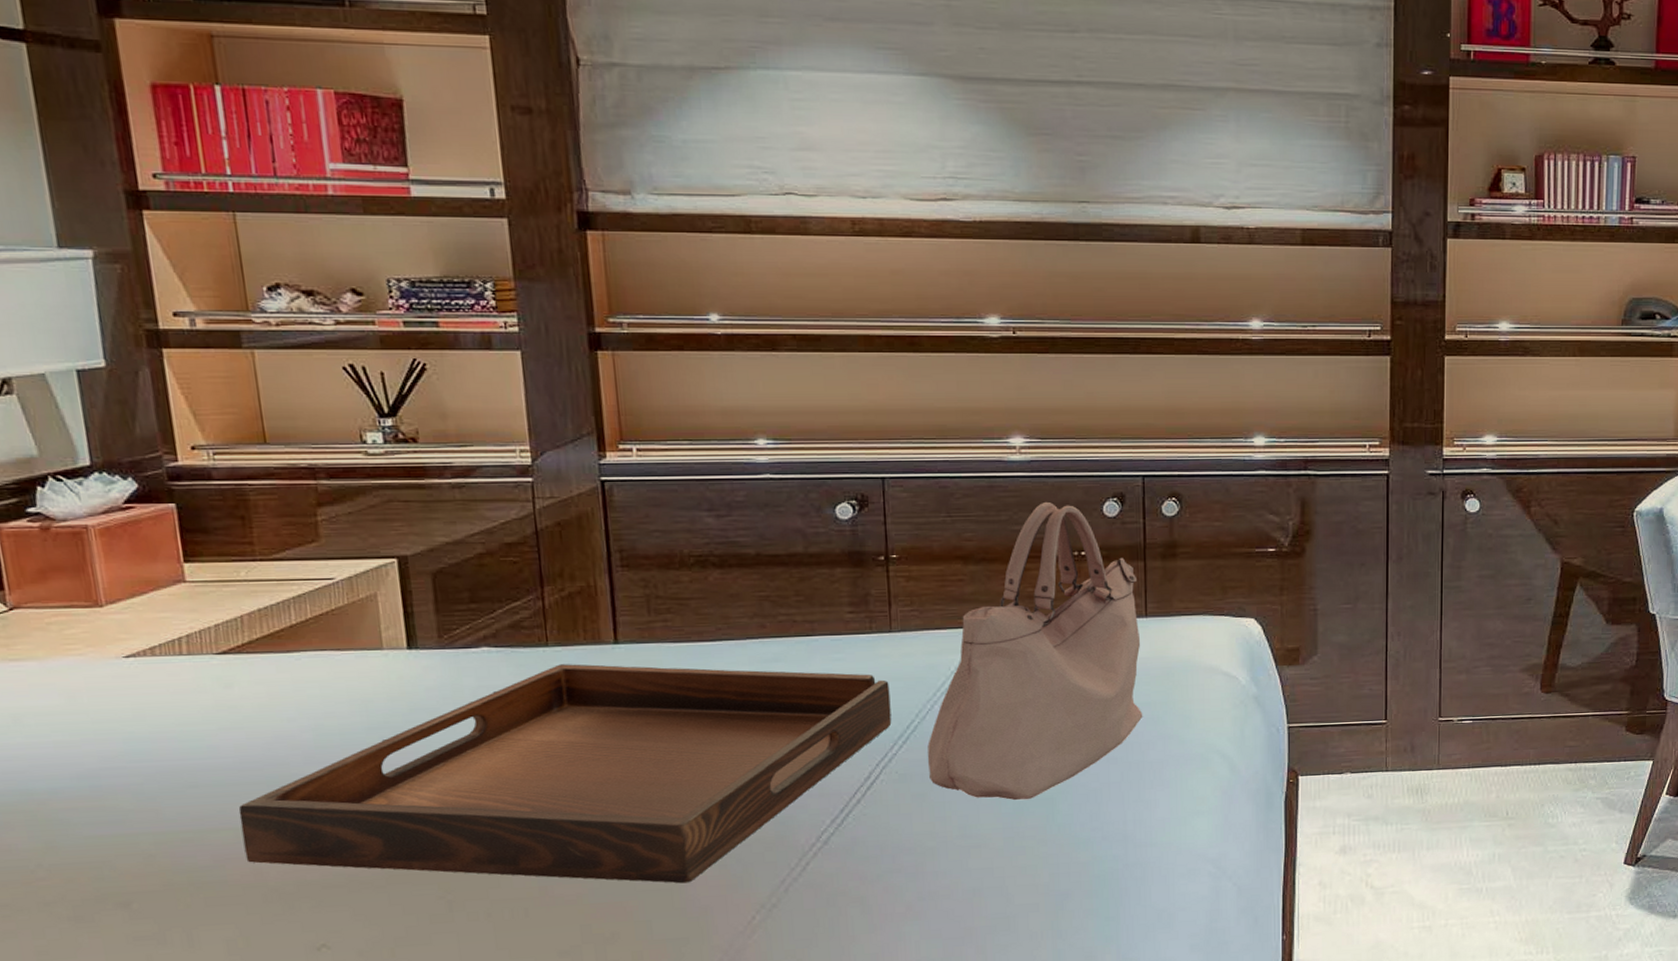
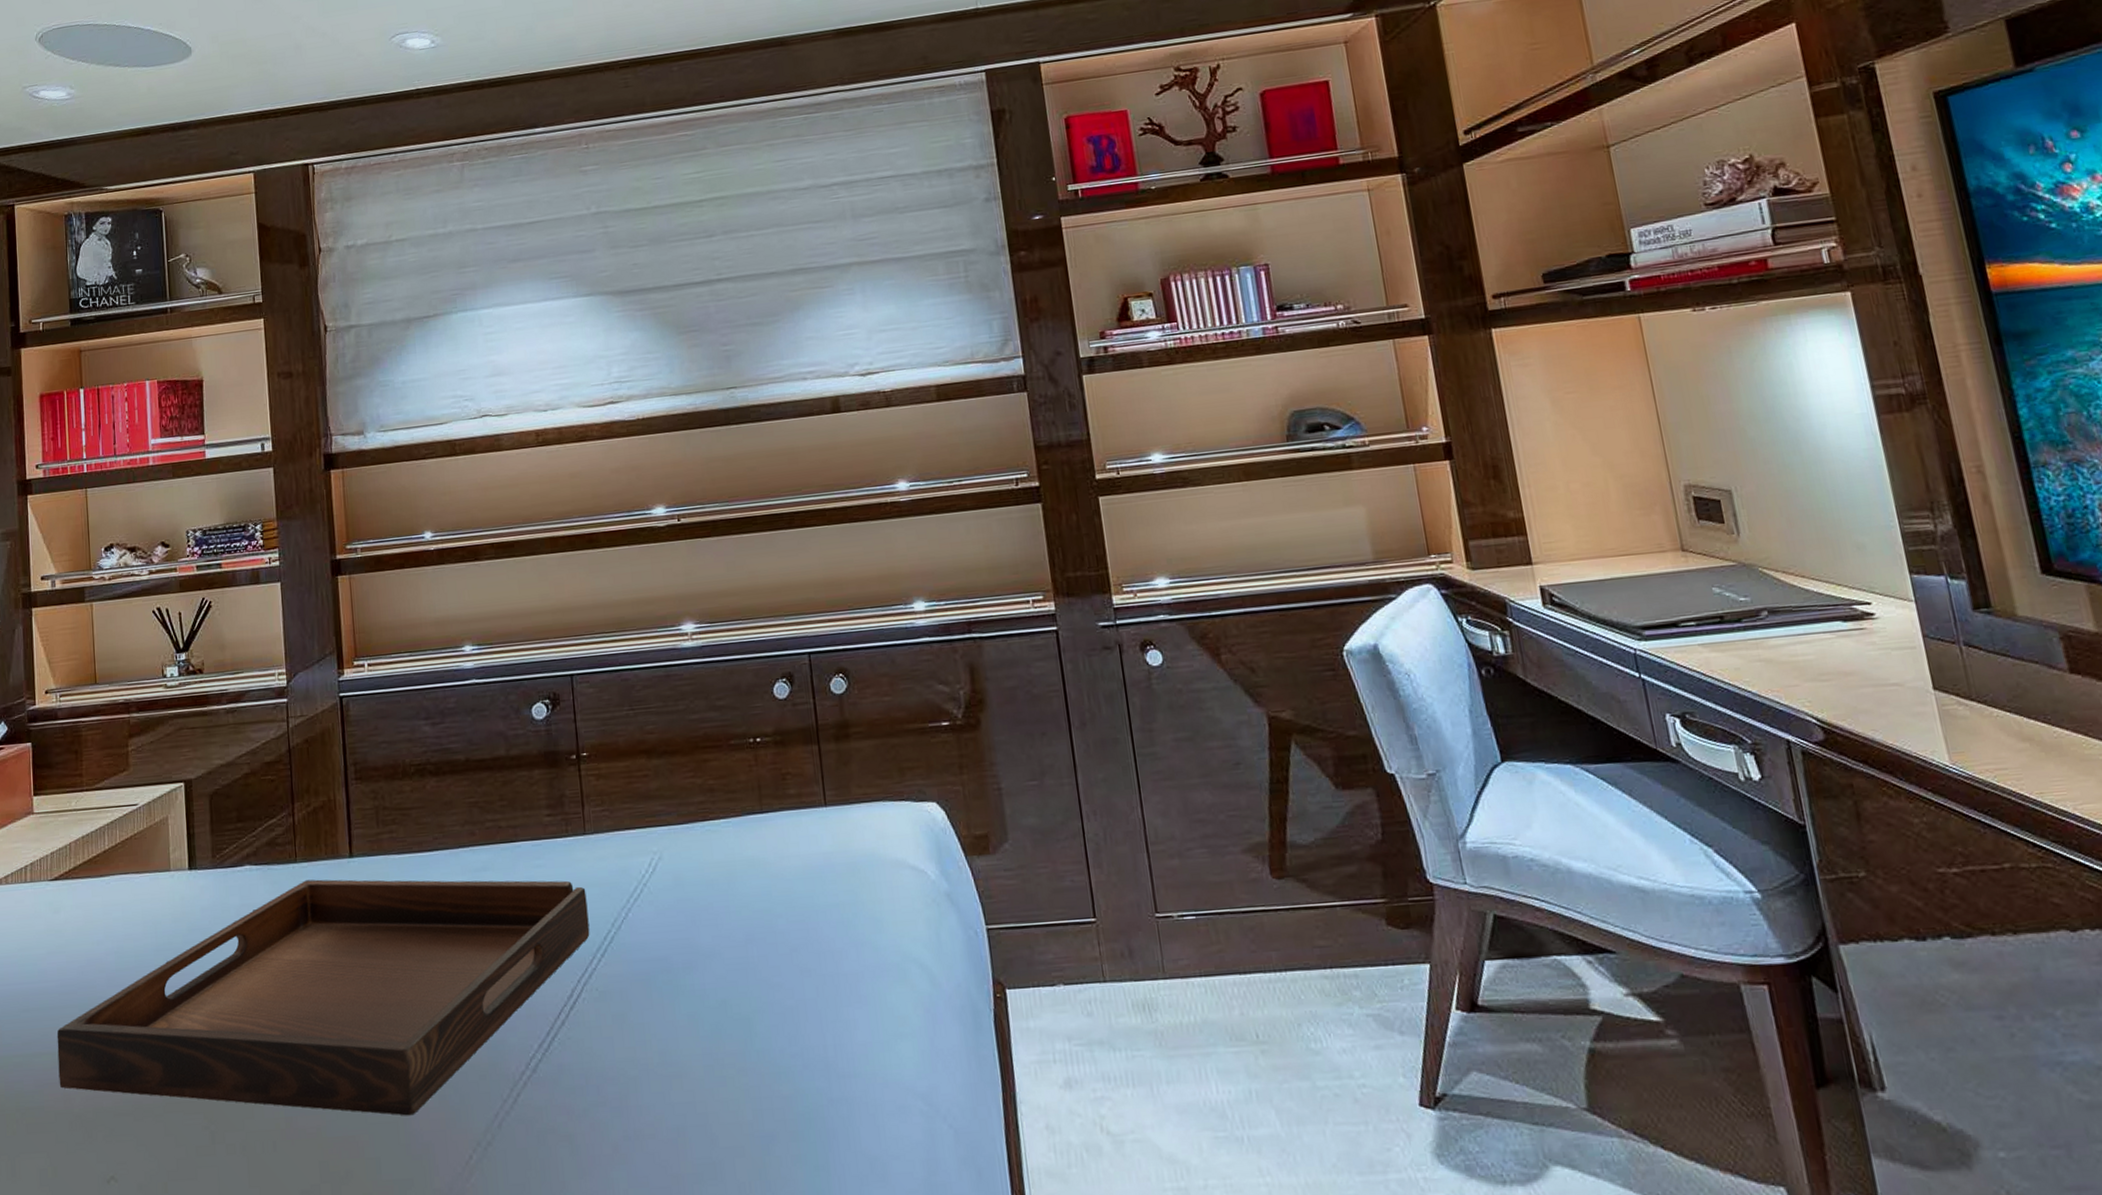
handbag: present [927,501,1143,800] -> none [624,687,833,1021]

